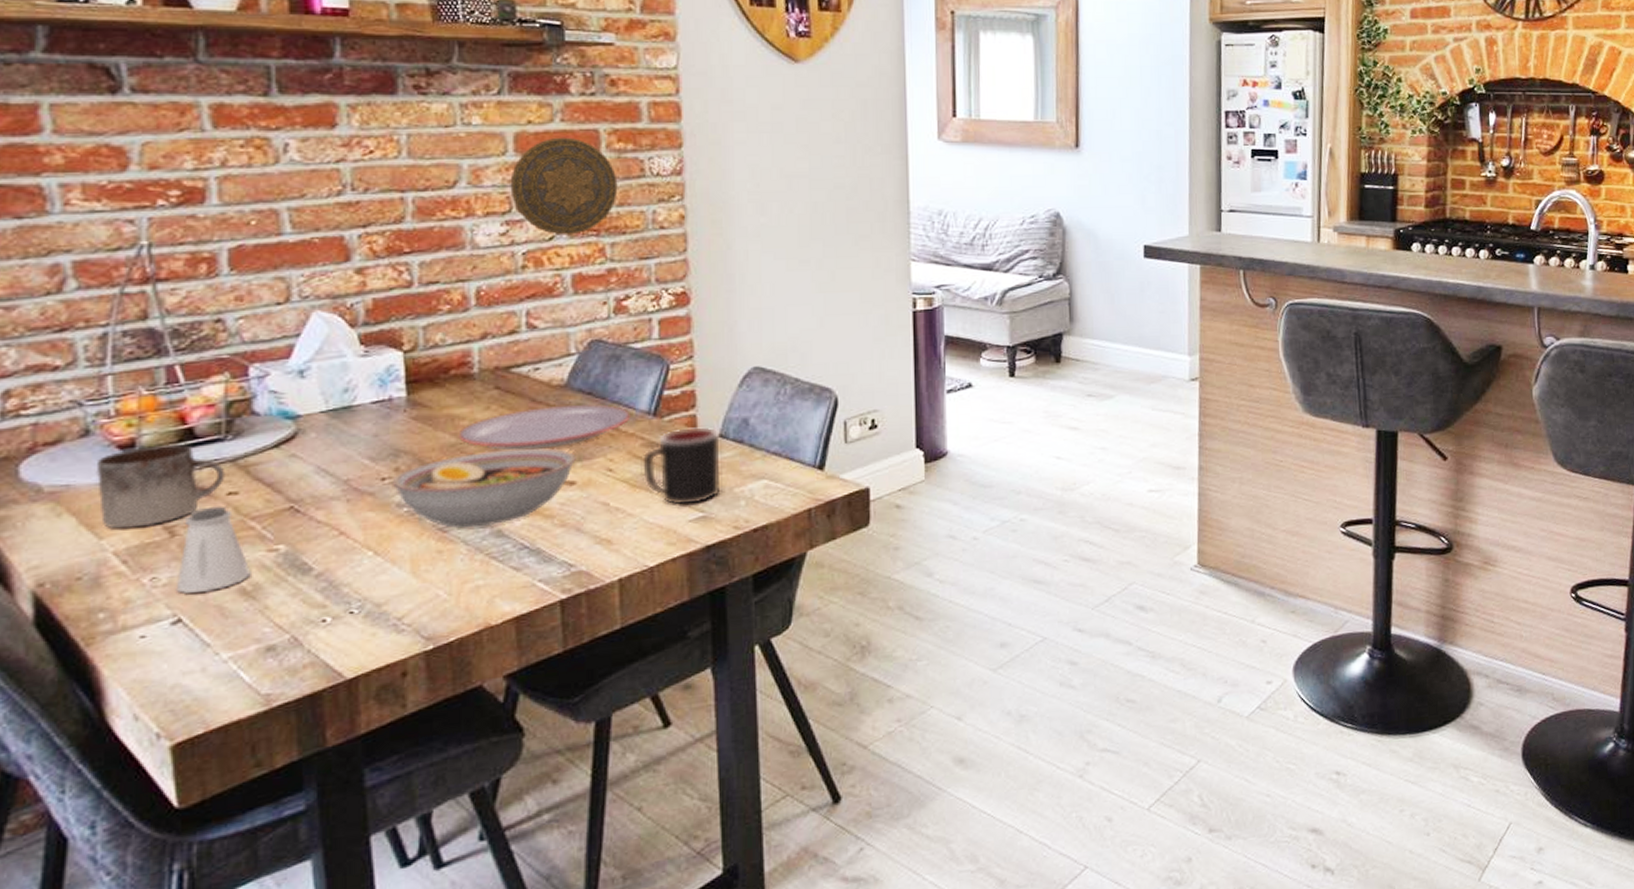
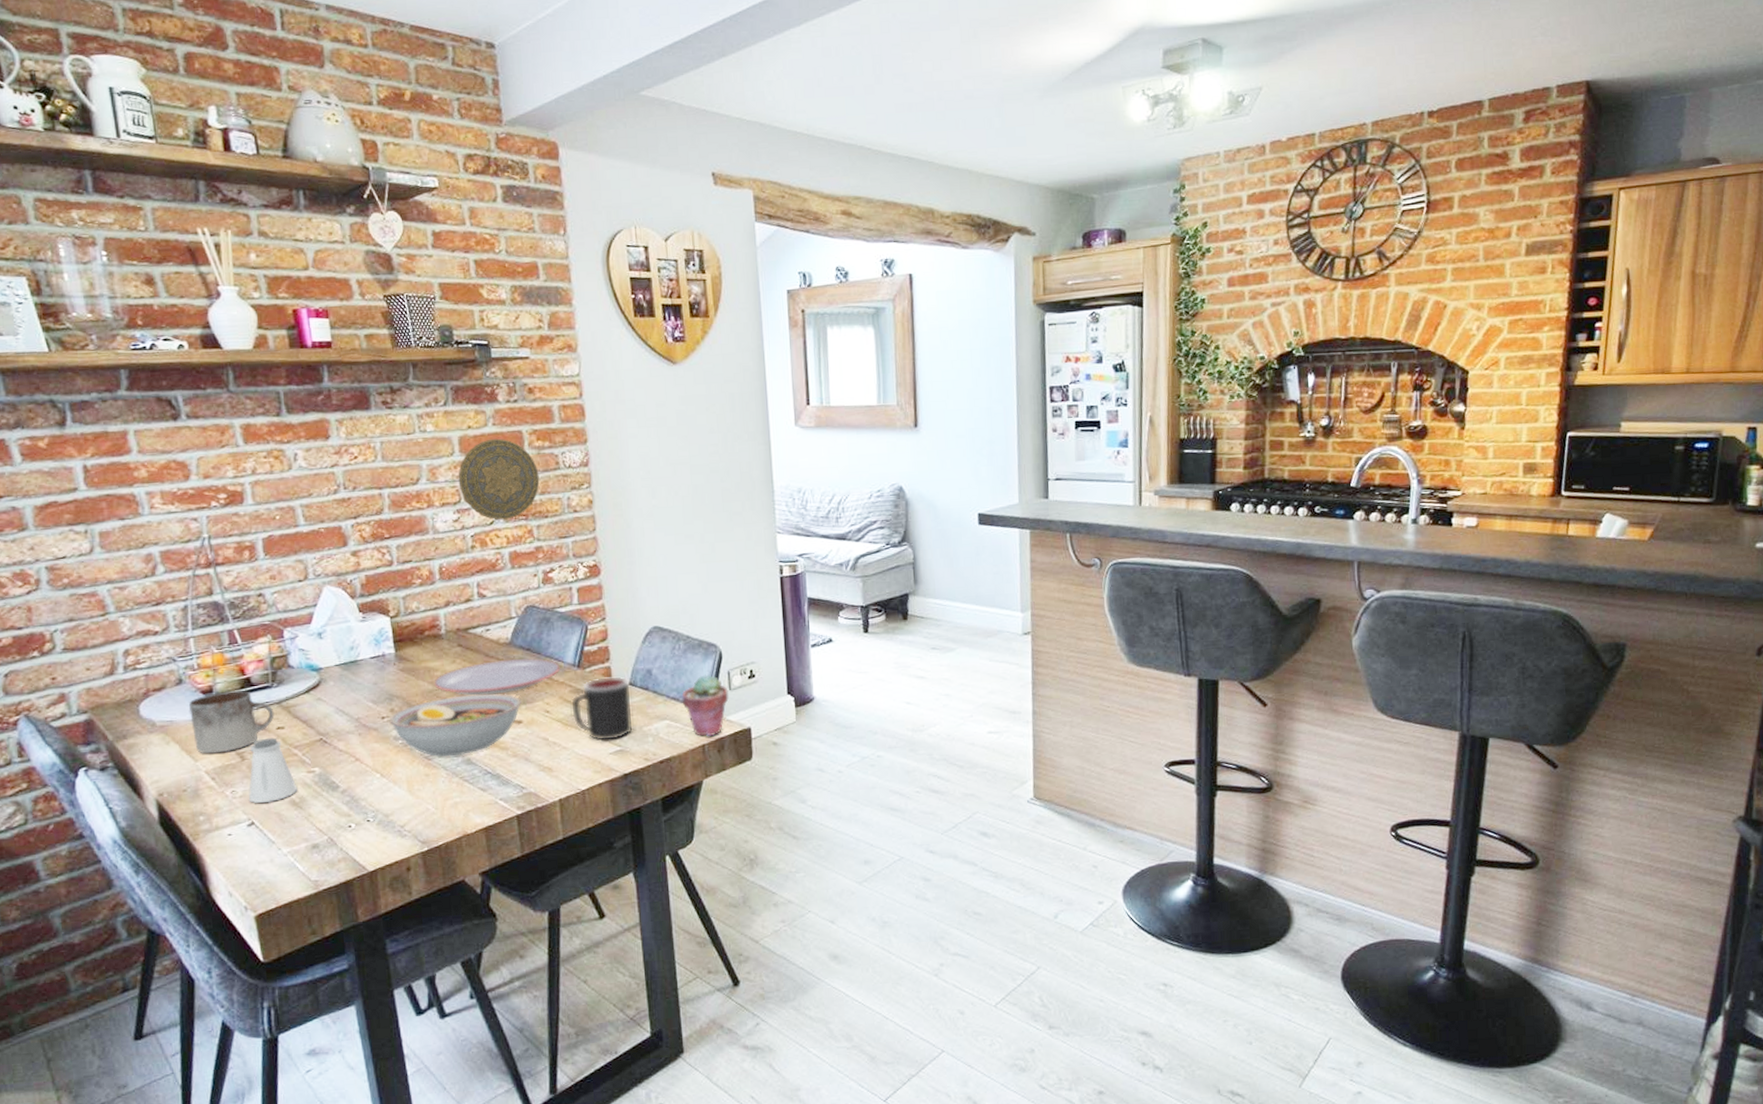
potted succulent: none [785,424,844,499] -> present [681,674,729,737]

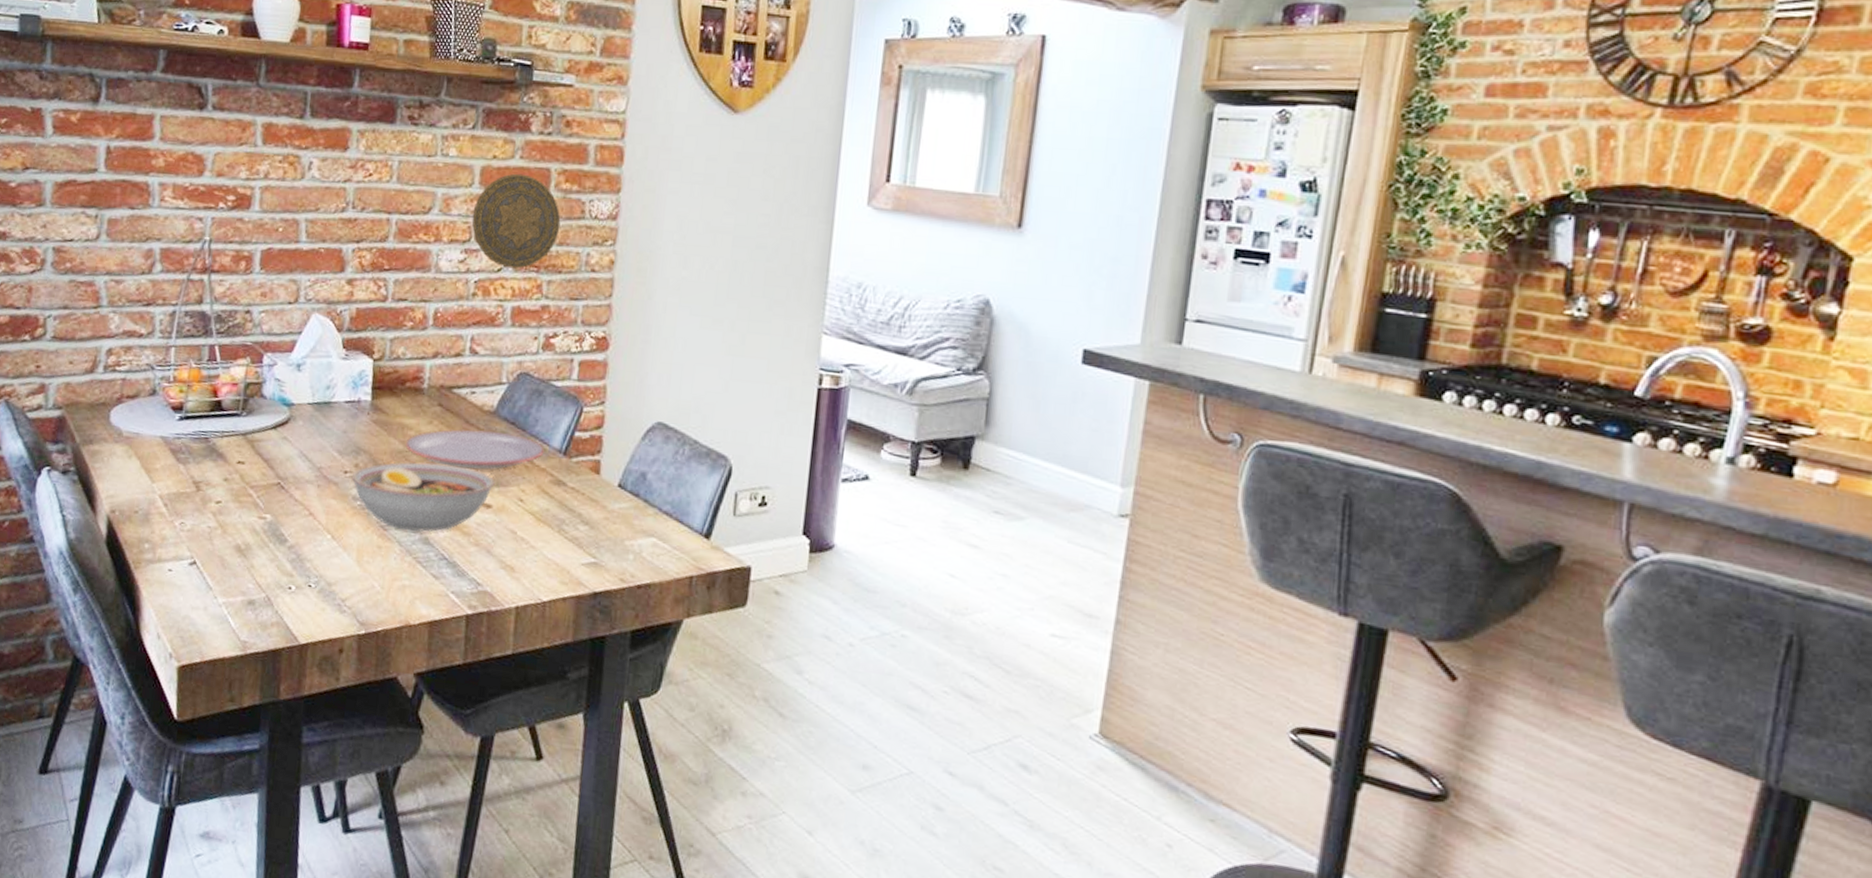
mug: present [189,690,275,754] -> none [155,411,238,479]
saltshaker: present [248,737,298,803] -> none [195,470,246,543]
mug: present [570,675,634,742] -> none [547,470,621,550]
potted succulent: present [681,674,729,737] -> none [675,491,732,568]

